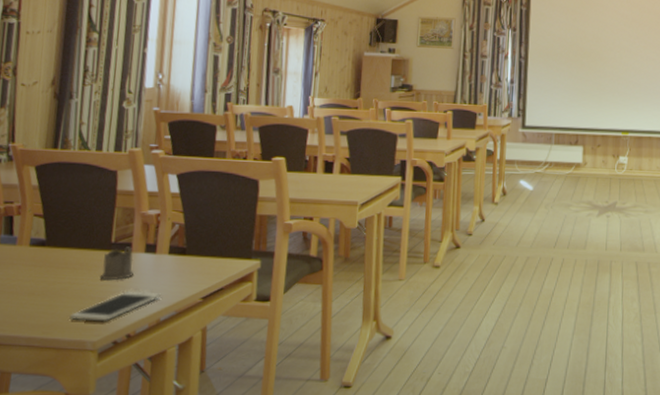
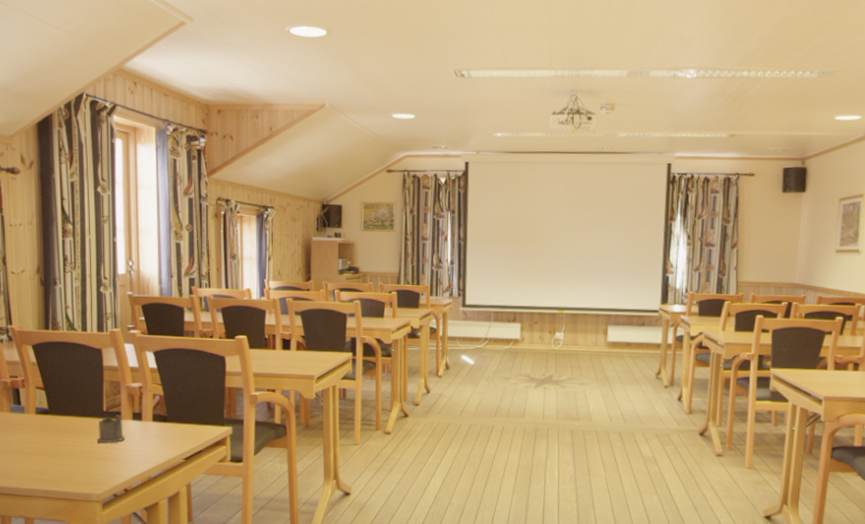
cell phone: present [69,291,161,322] -> none [75,452,149,478]

